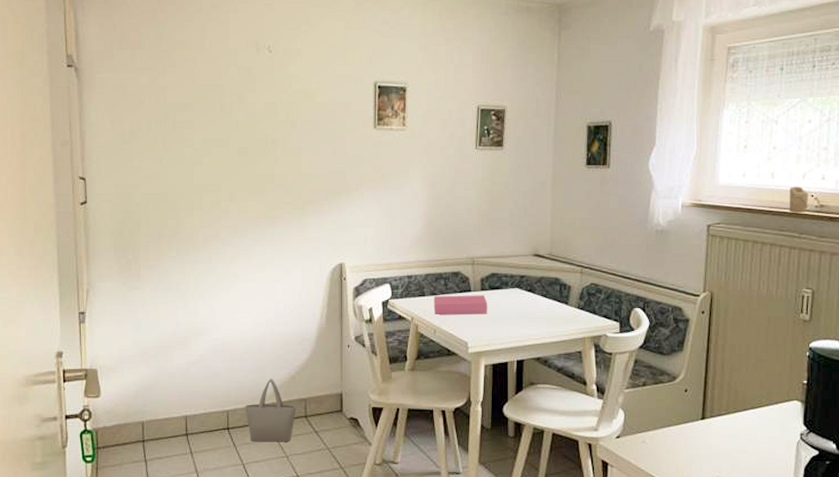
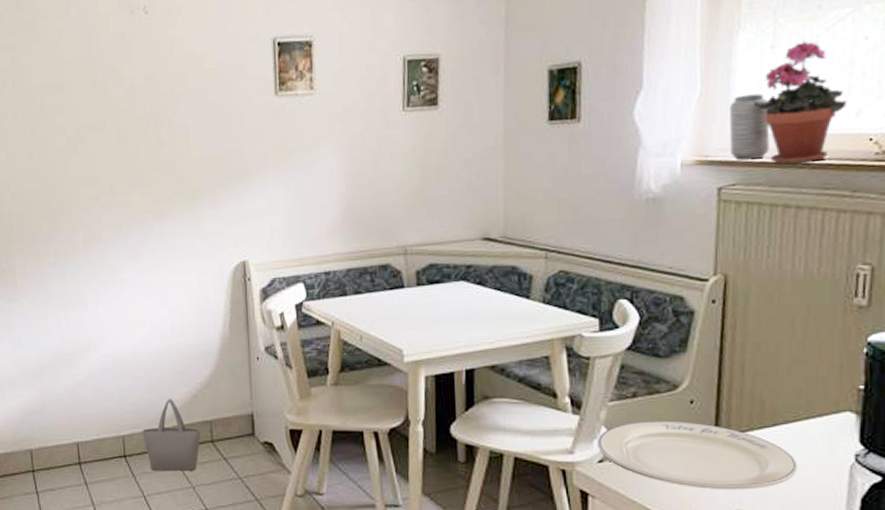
book: present [434,295,488,316] -> none [358,291,427,318]
plate: none [615,405,760,461] -> present [596,420,797,490]
vase: none [716,156,744,206] -> present [728,93,769,162]
potted plant: none [733,119,797,211] -> present [753,40,847,165]
candle: present [790,187,808,213] -> none [837,128,865,164]

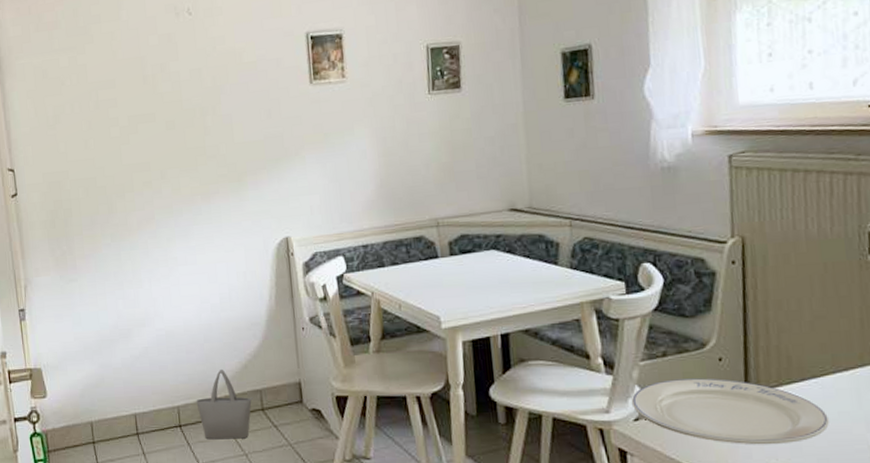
vase: present [728,93,769,162] -> none [732,67,774,130]
potted plant: present [753,40,847,165] -> none [755,17,844,133]

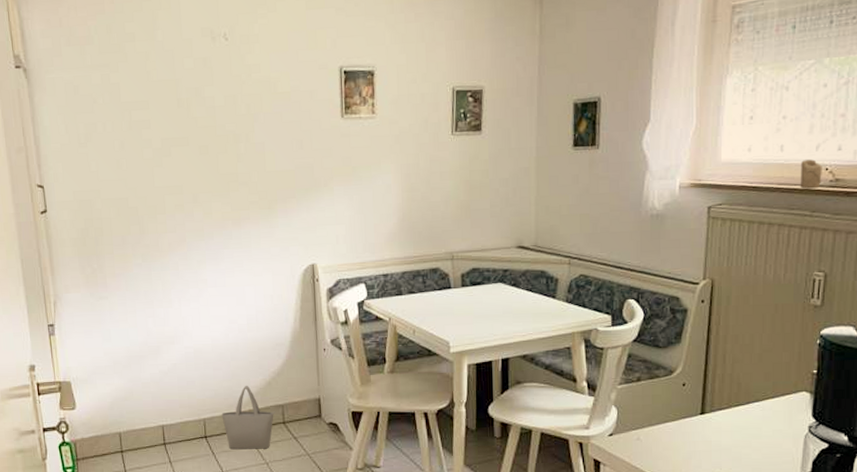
plate: present [631,378,829,445] -> none [608,400,765,457]
candle: none [836,96,865,130] -> present [801,159,822,189]

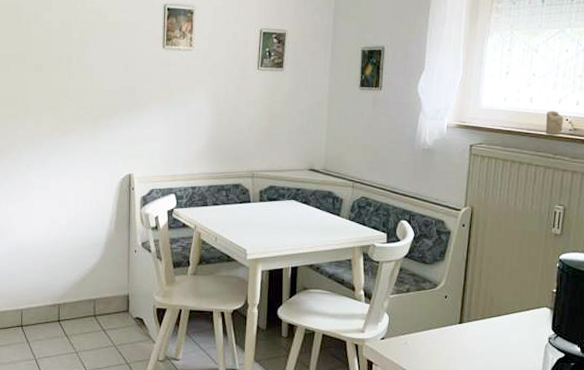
shopping bag: present [221,385,275,450] -> none [38,280,87,339]

